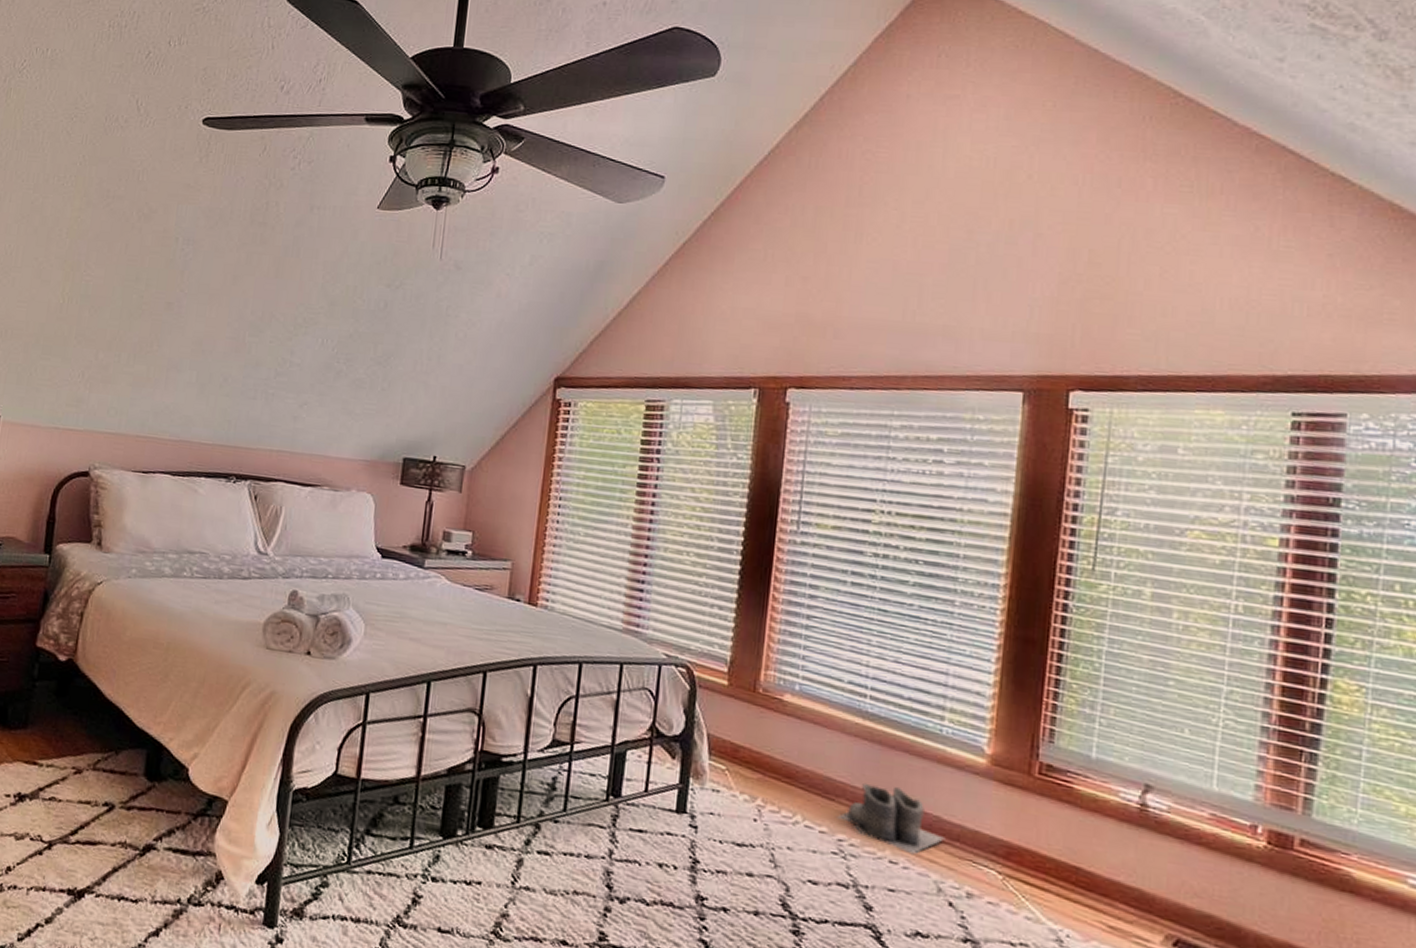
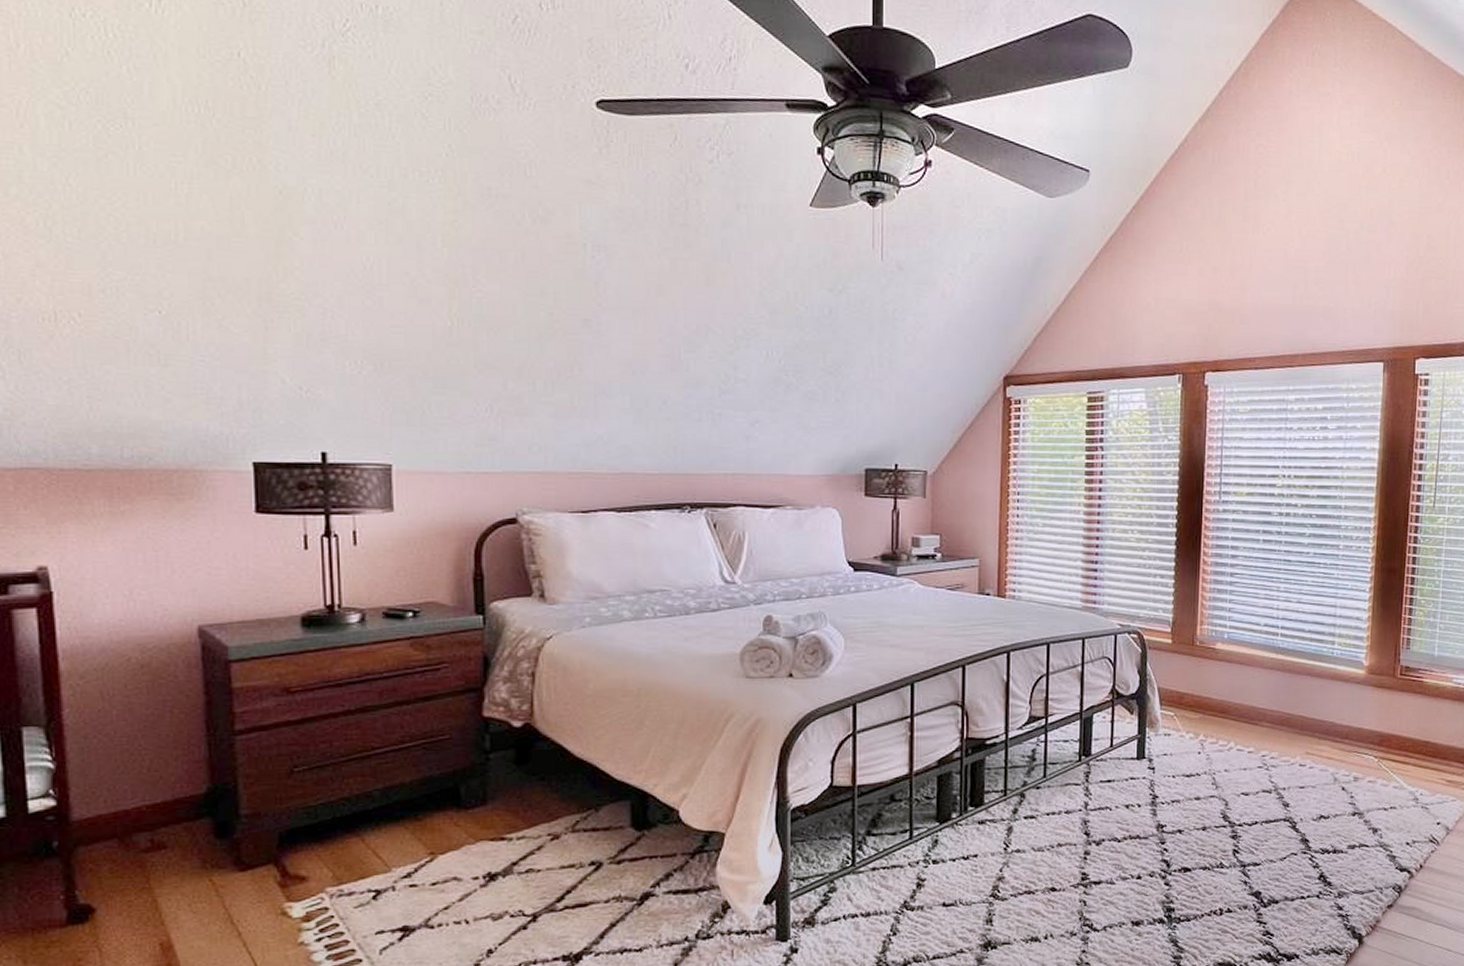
boots: present [835,782,945,855] -> none [1259,704,1338,756]

